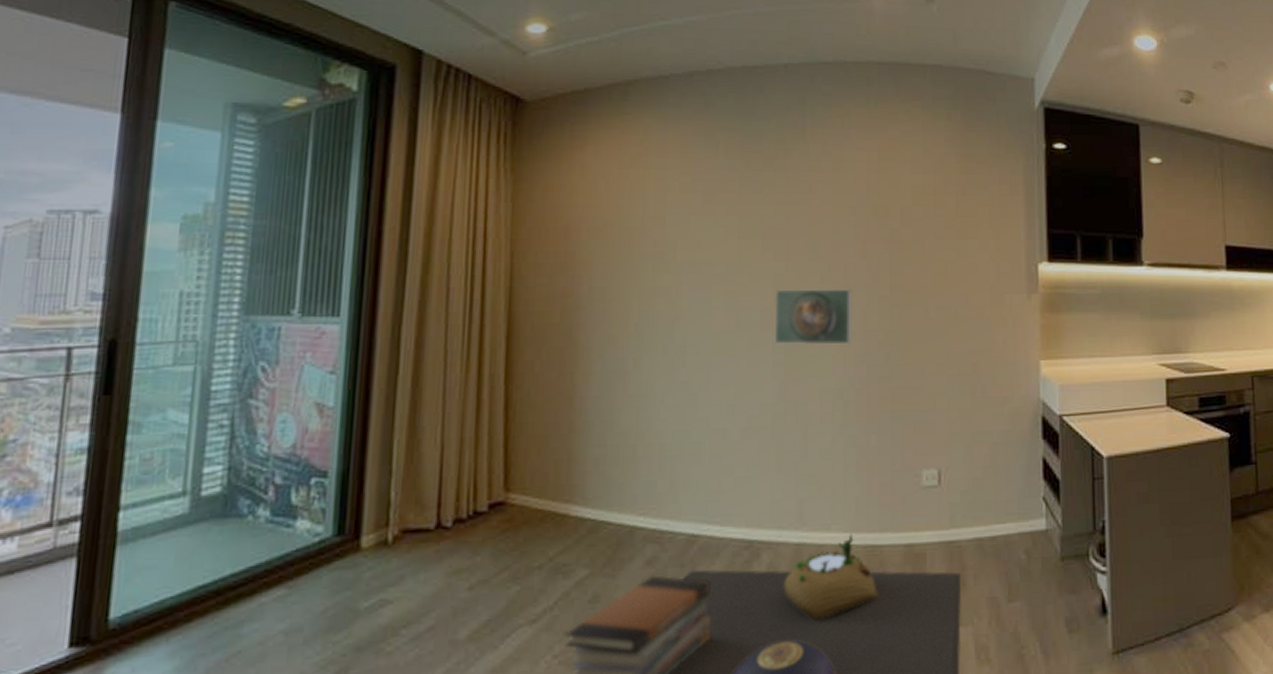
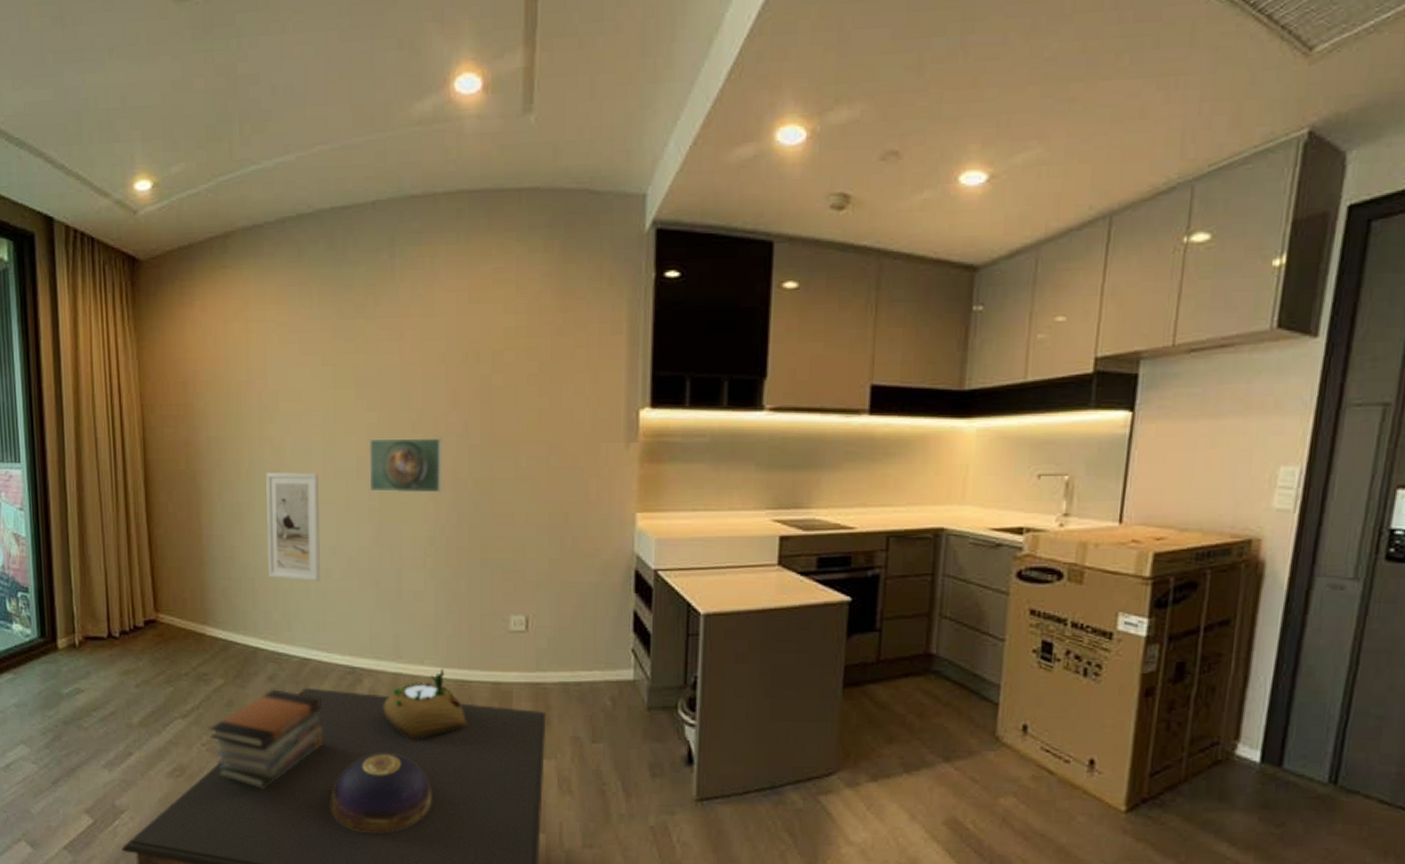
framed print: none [654,325,718,445] -> present [266,473,320,582]

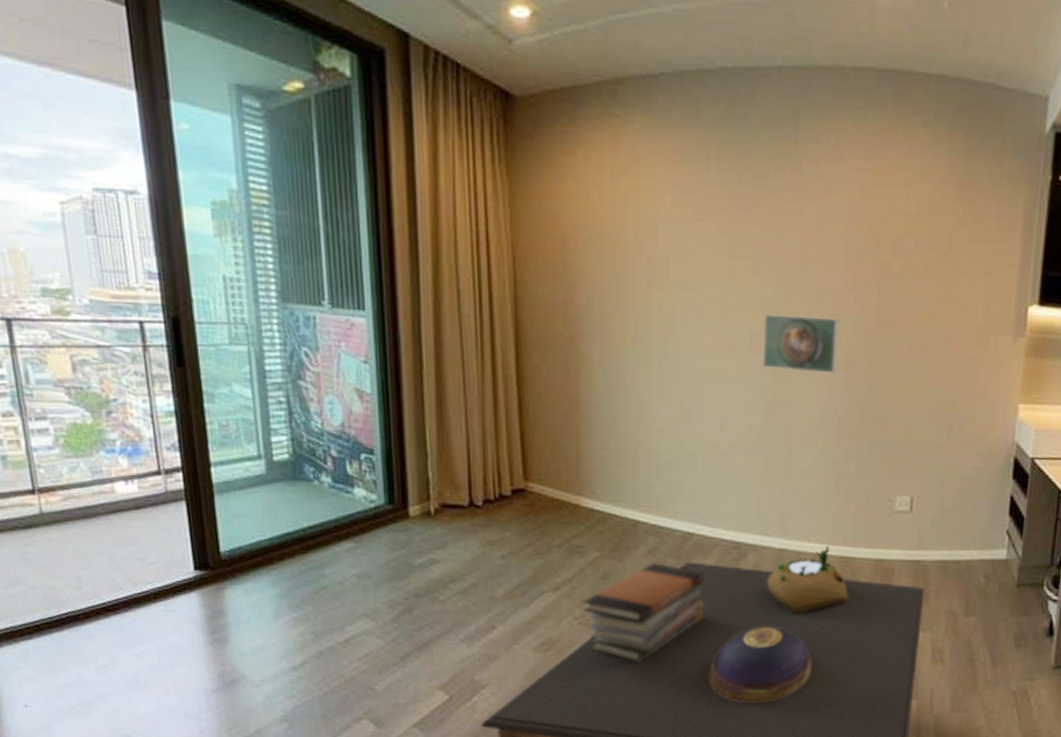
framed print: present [266,473,320,582] -> none [652,341,709,457]

